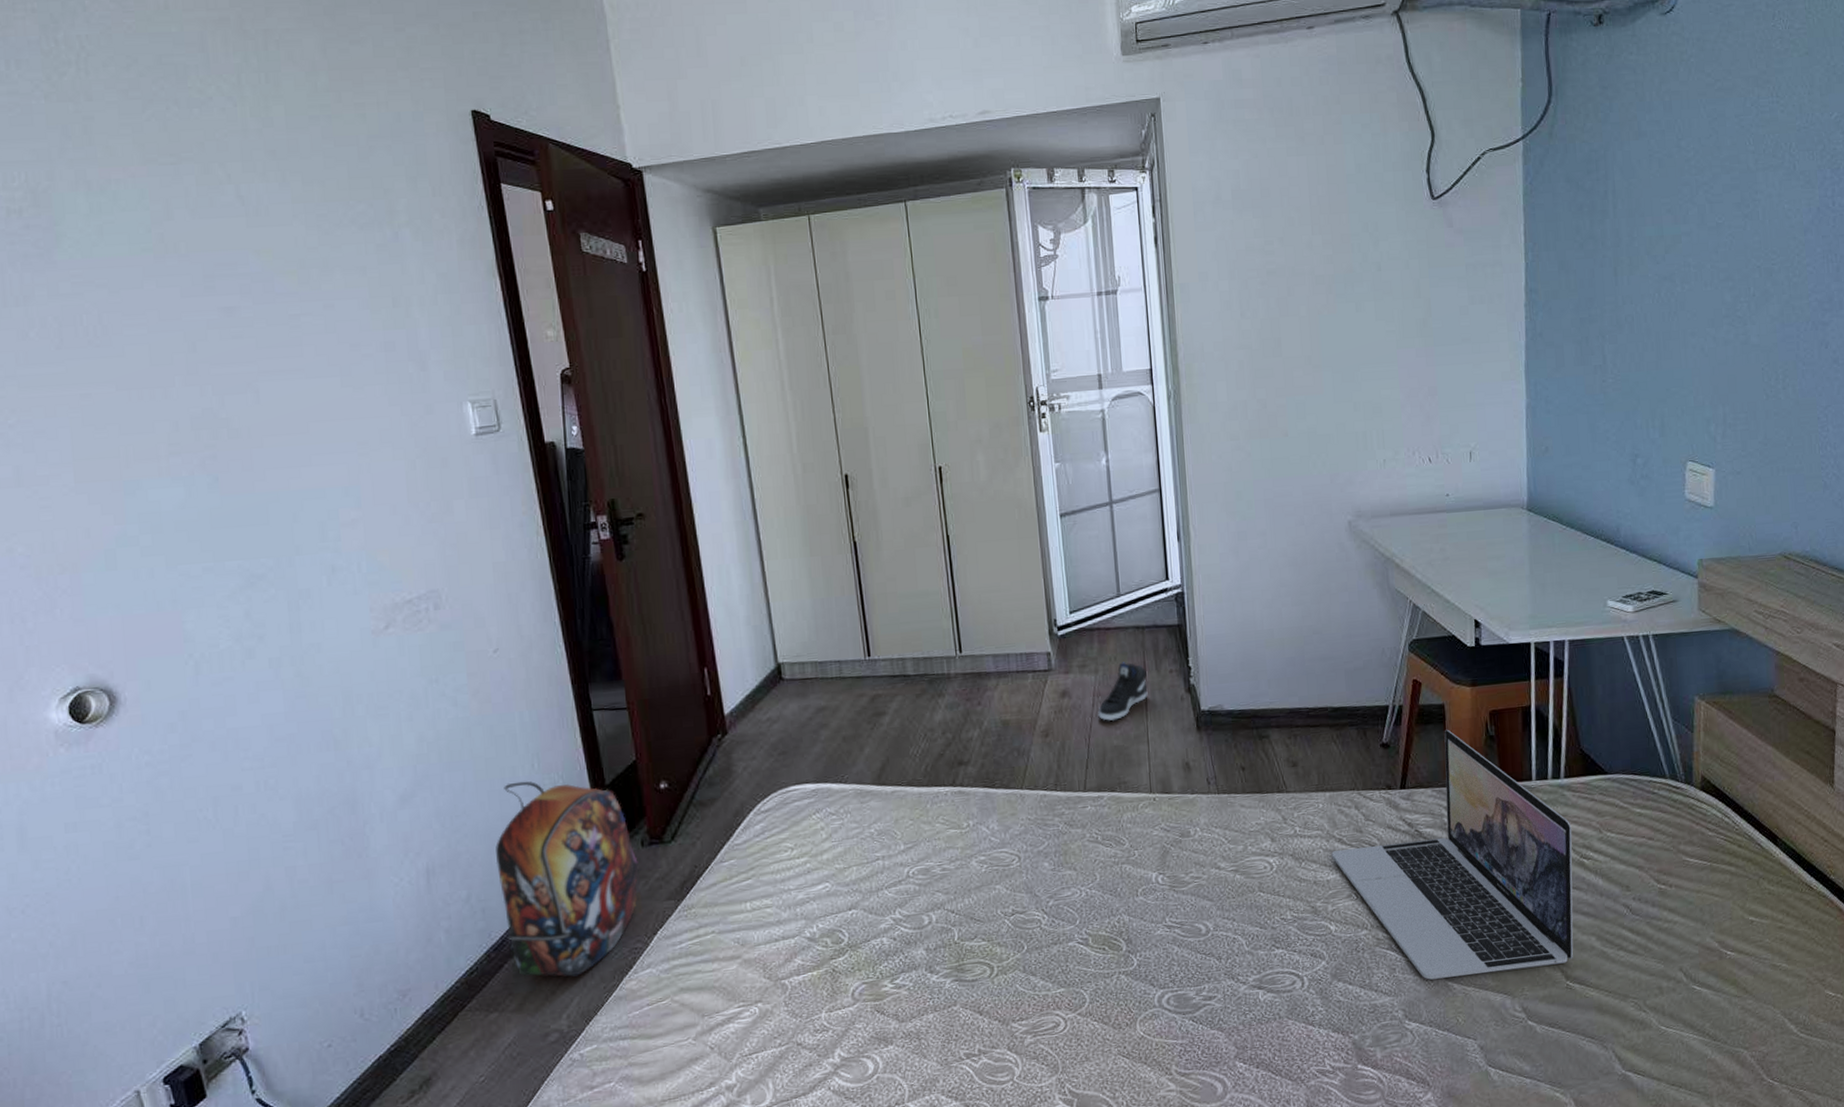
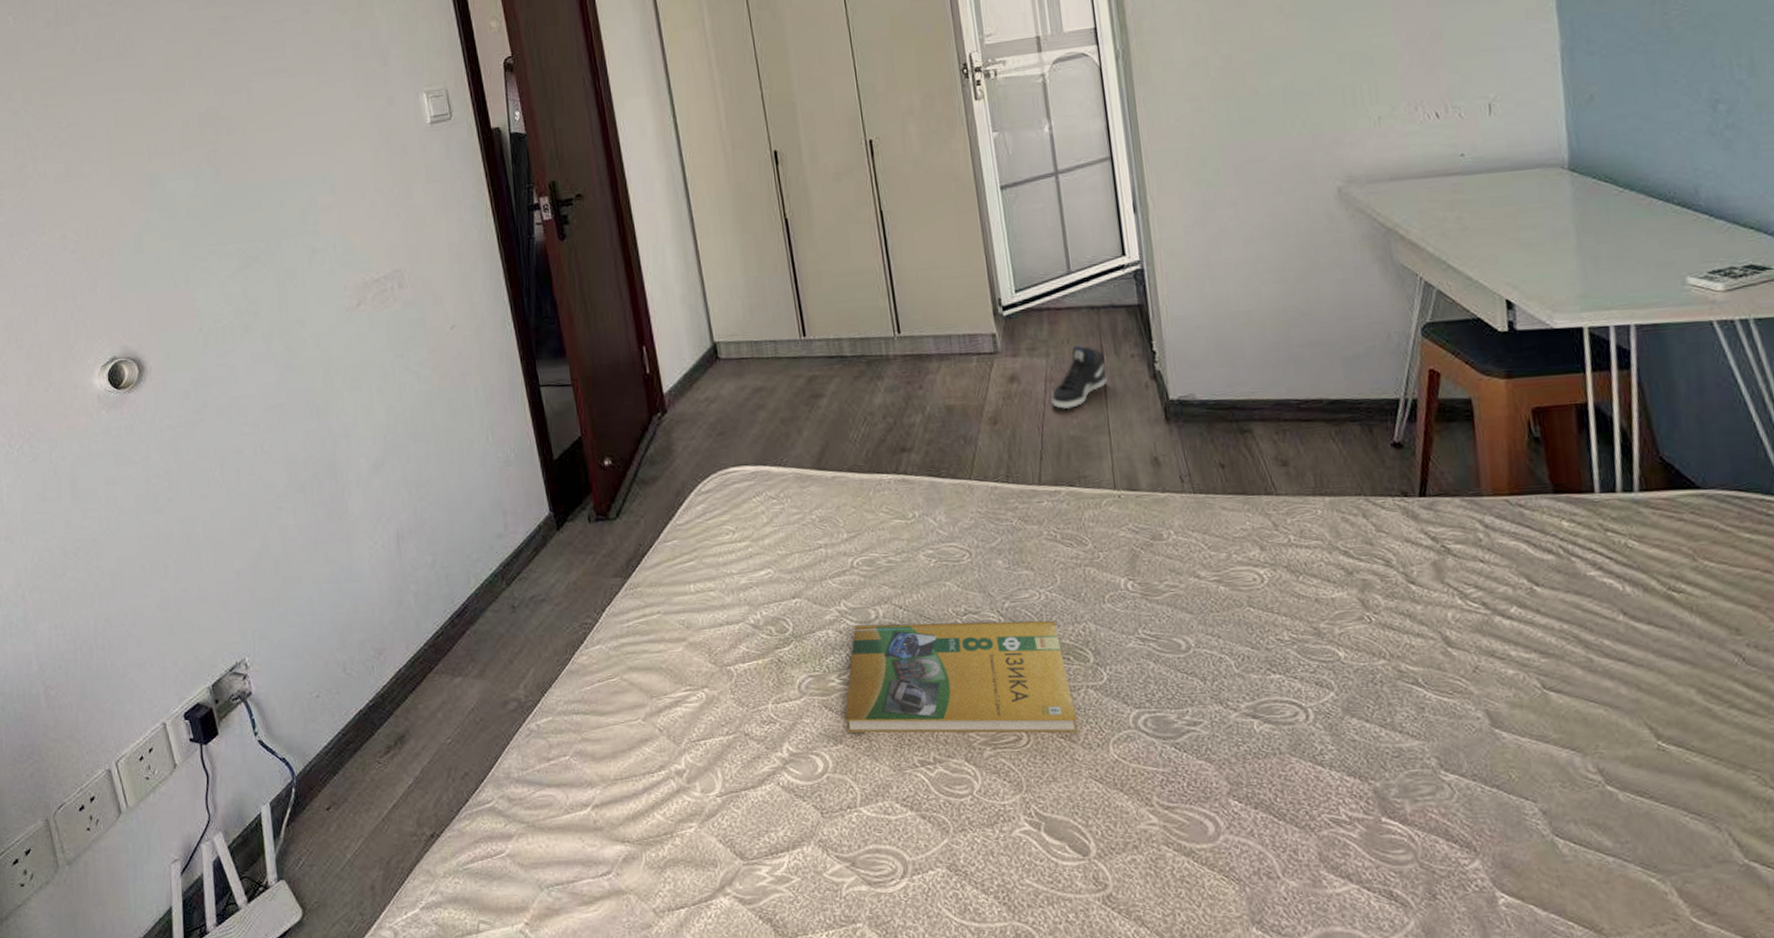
backpack: present [495,781,639,977] -> none [456,453,587,648]
booklet: none [896,914,1111,1035] -> present [844,620,1079,734]
laptop: present [1331,729,1574,980] -> none [1336,428,1665,725]

